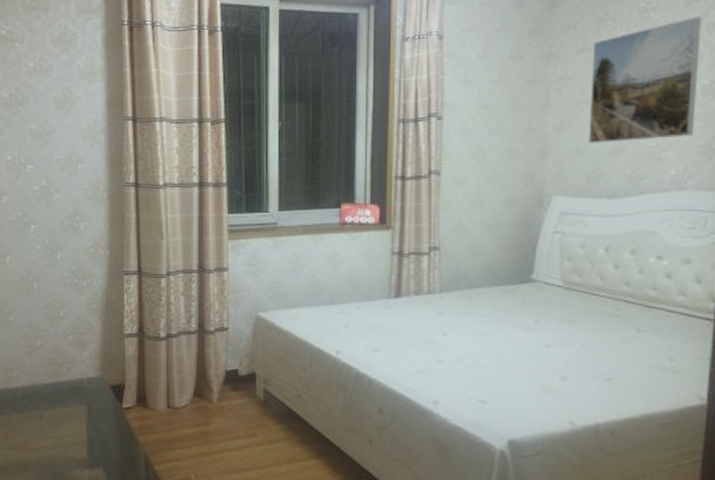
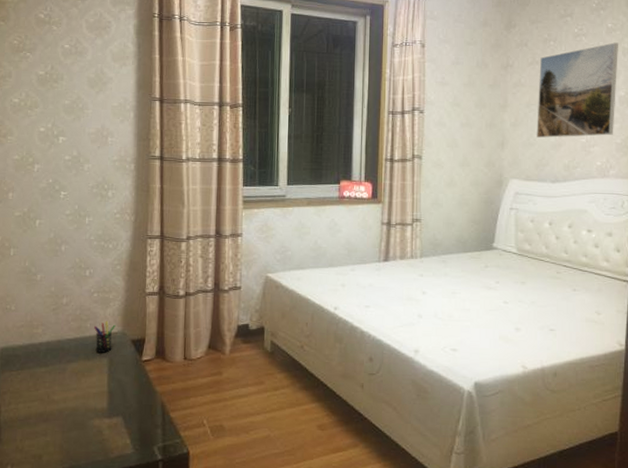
pen holder: none [71,364,93,399] -> present [94,320,116,353]

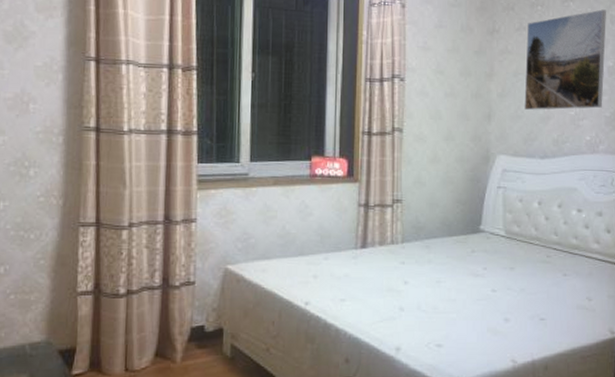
pen holder: present [94,320,116,353] -> none [10,328,38,368]

